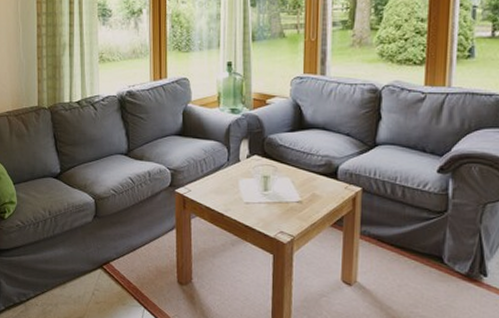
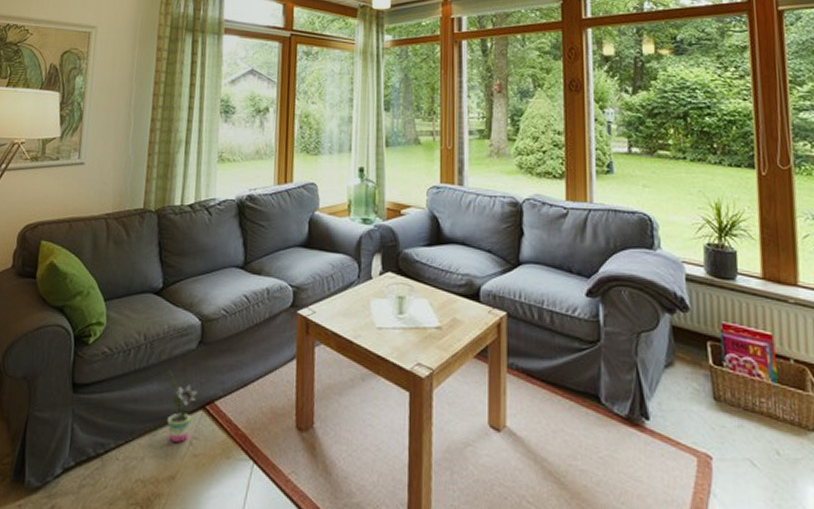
potted plant: none [70,238,95,293] -> present [166,370,197,442]

